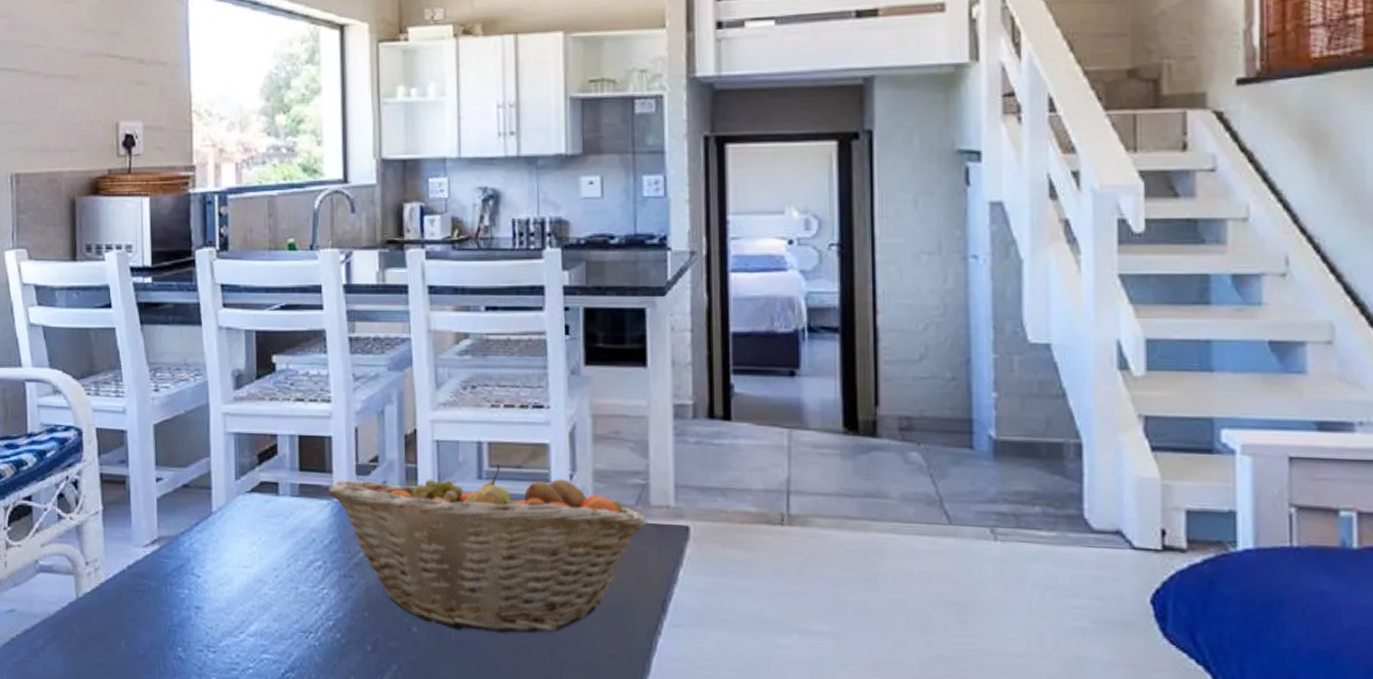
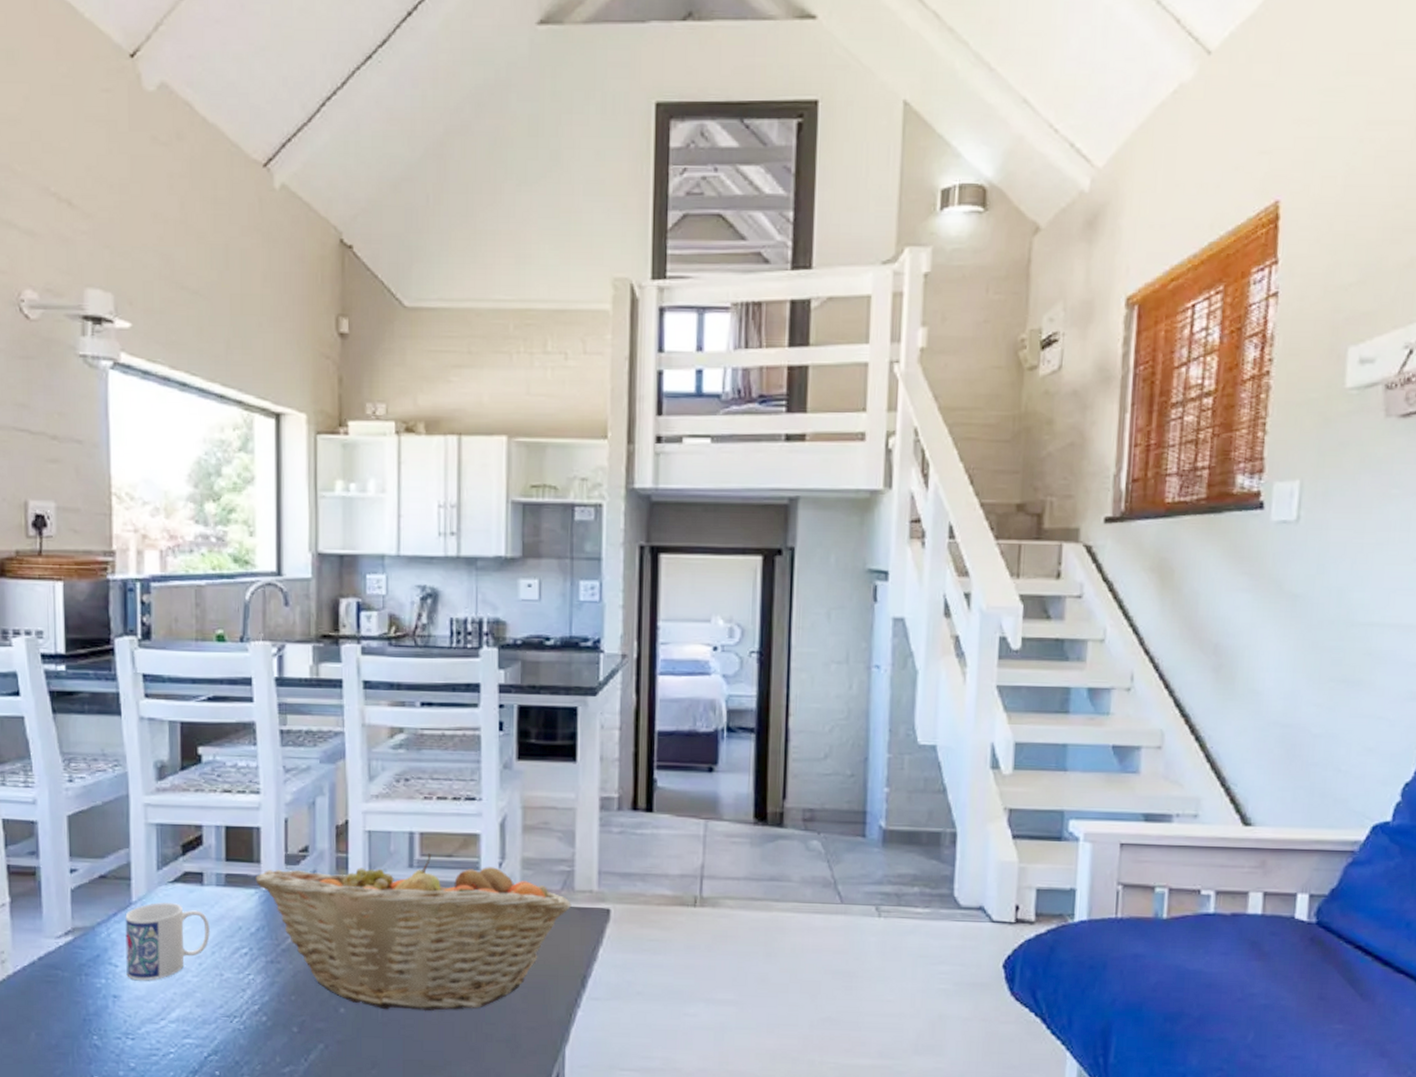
mug: none [206,512,285,593] -> present [125,902,210,981]

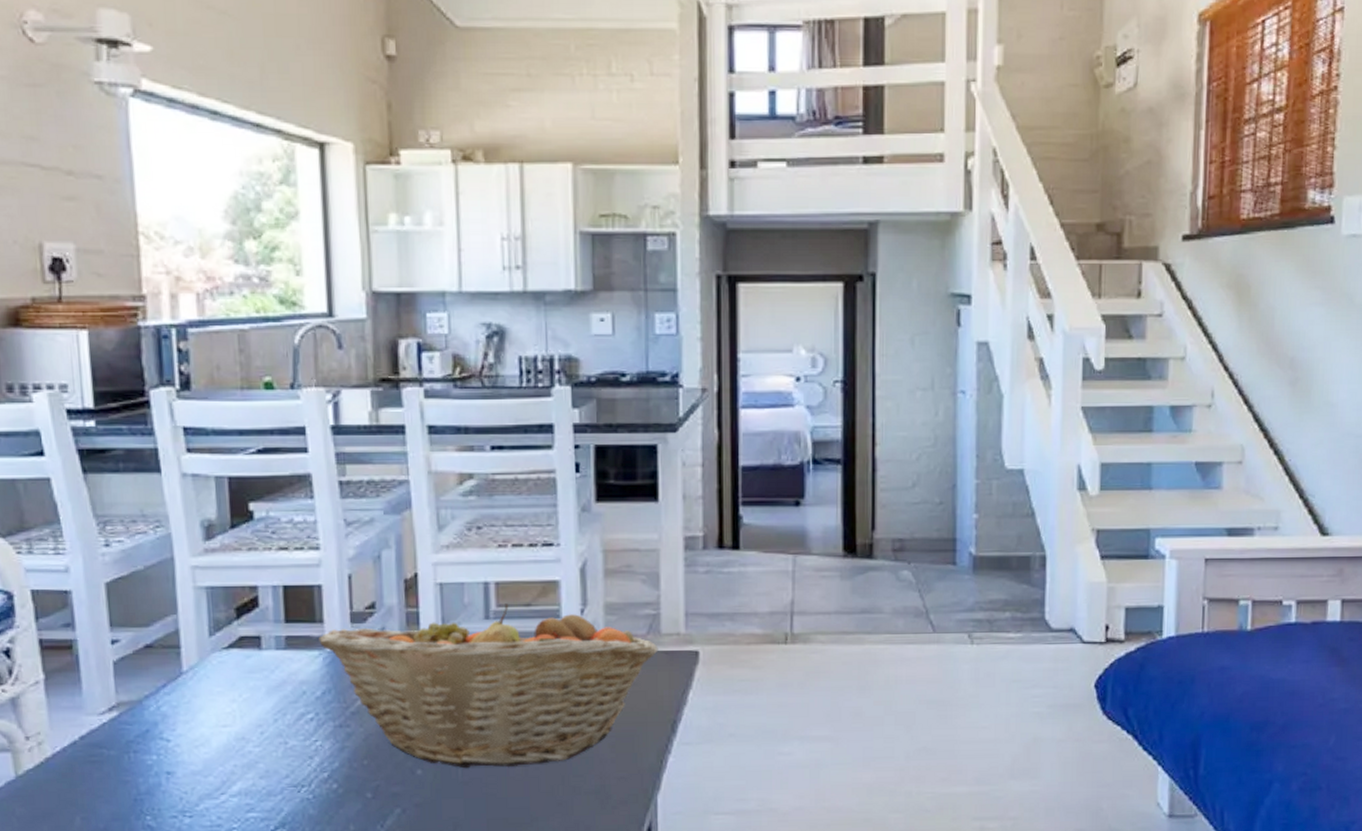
mug: present [125,902,210,981] -> none [176,669,271,755]

